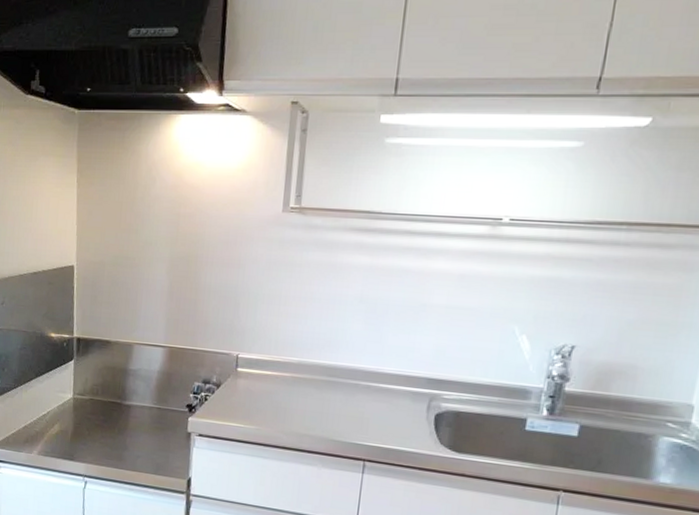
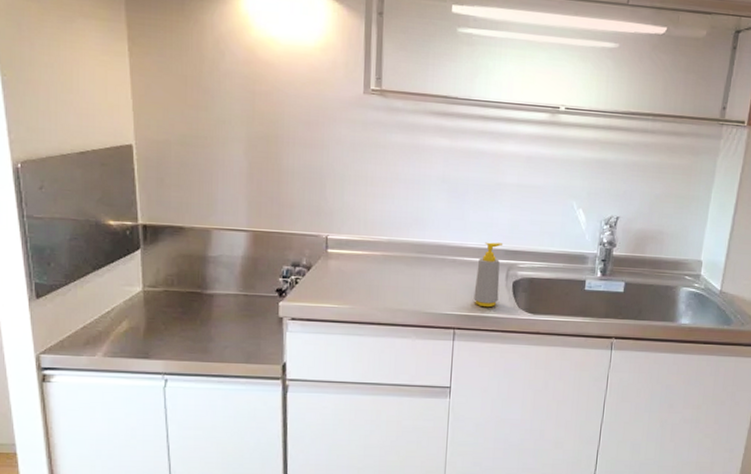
soap bottle: none [388,368,425,441] -> present [474,242,502,308]

